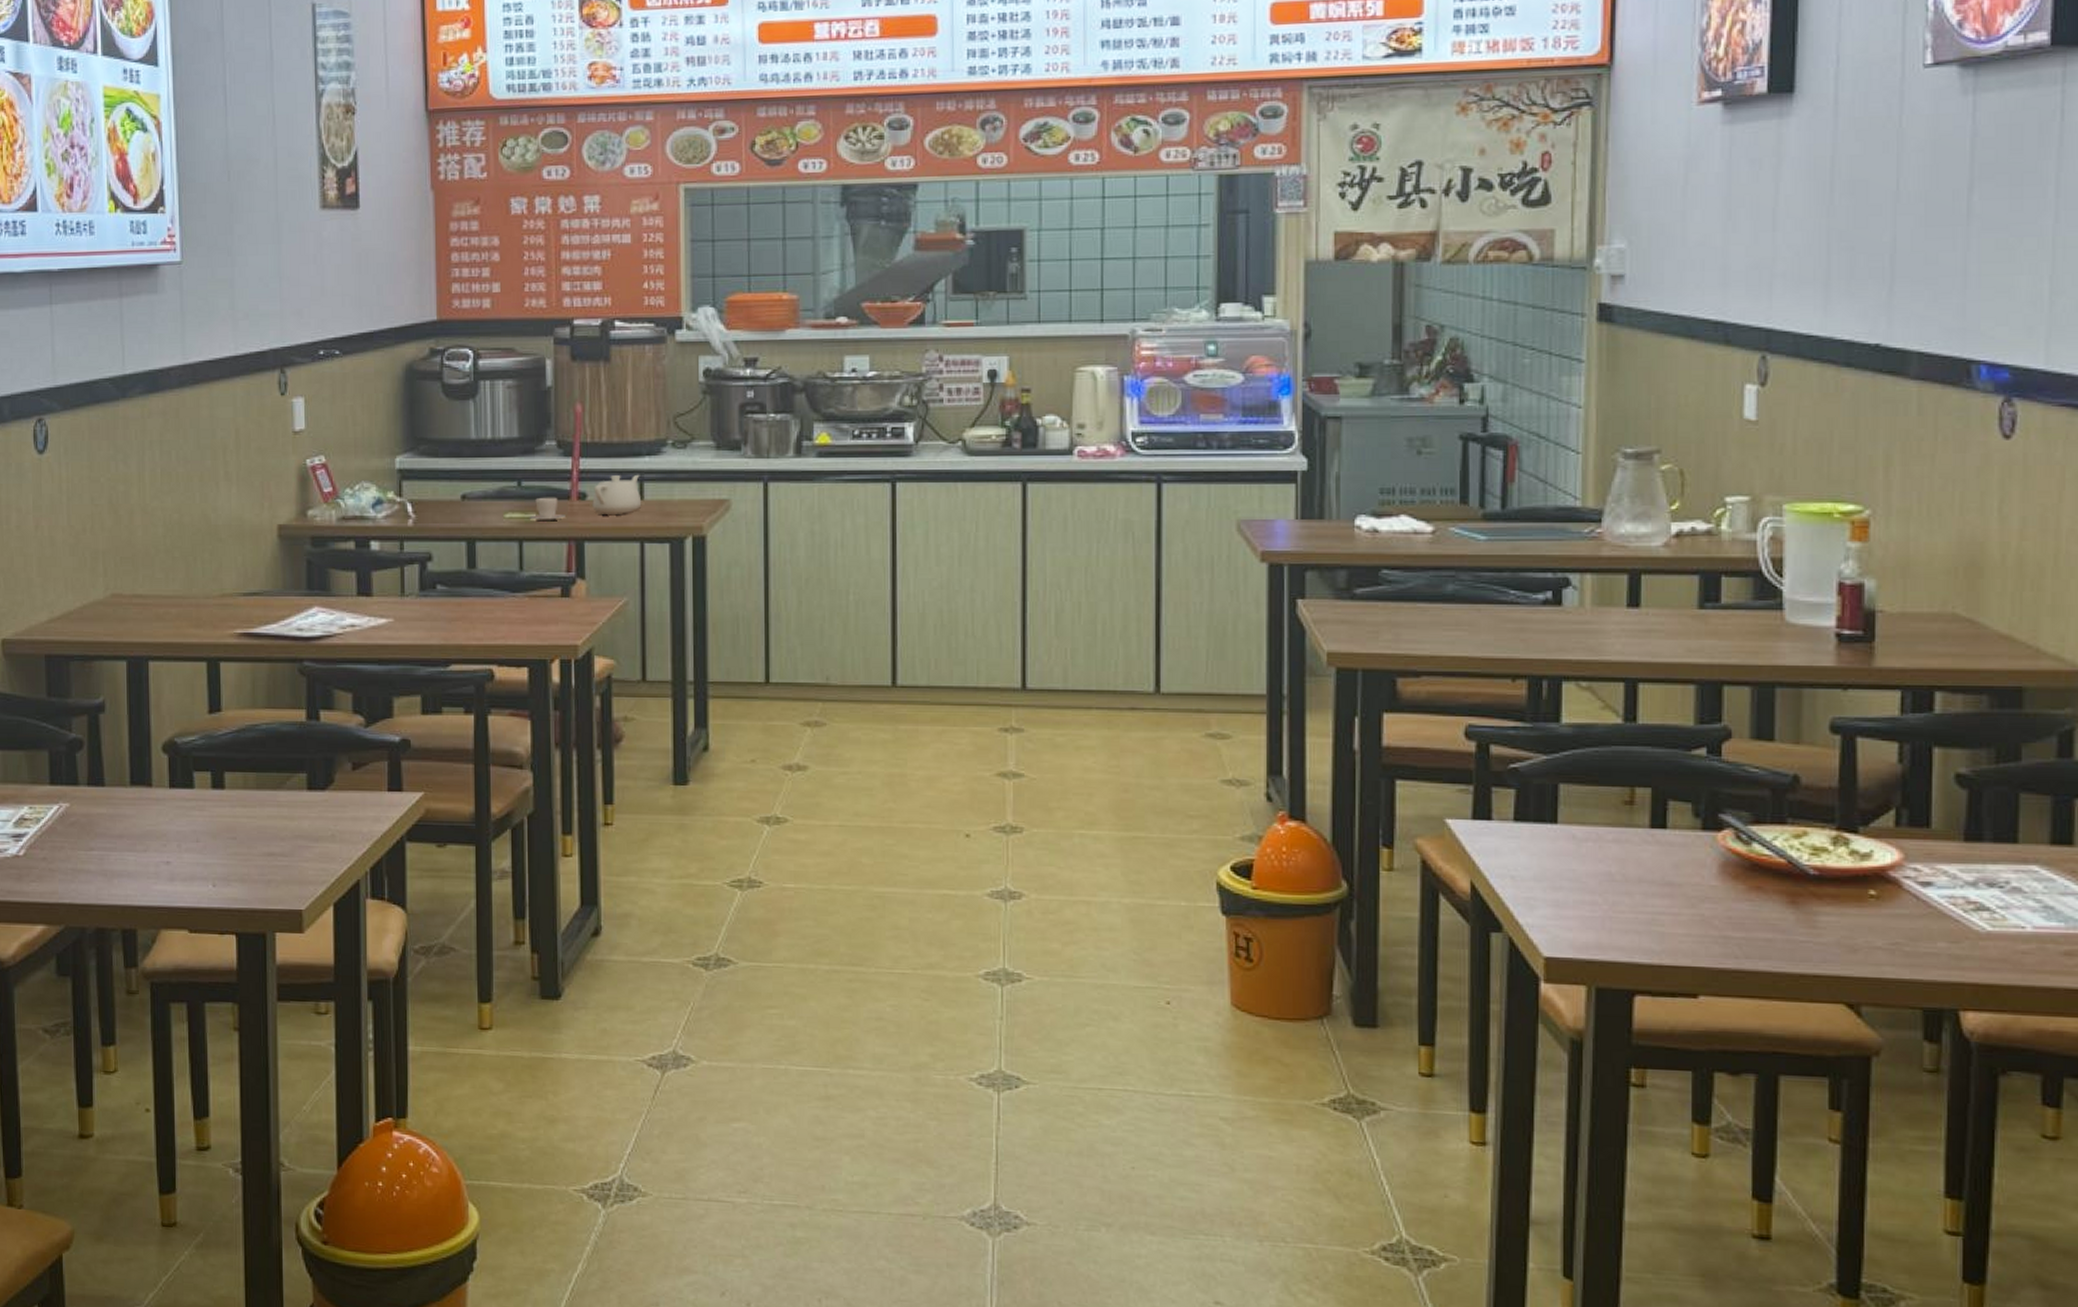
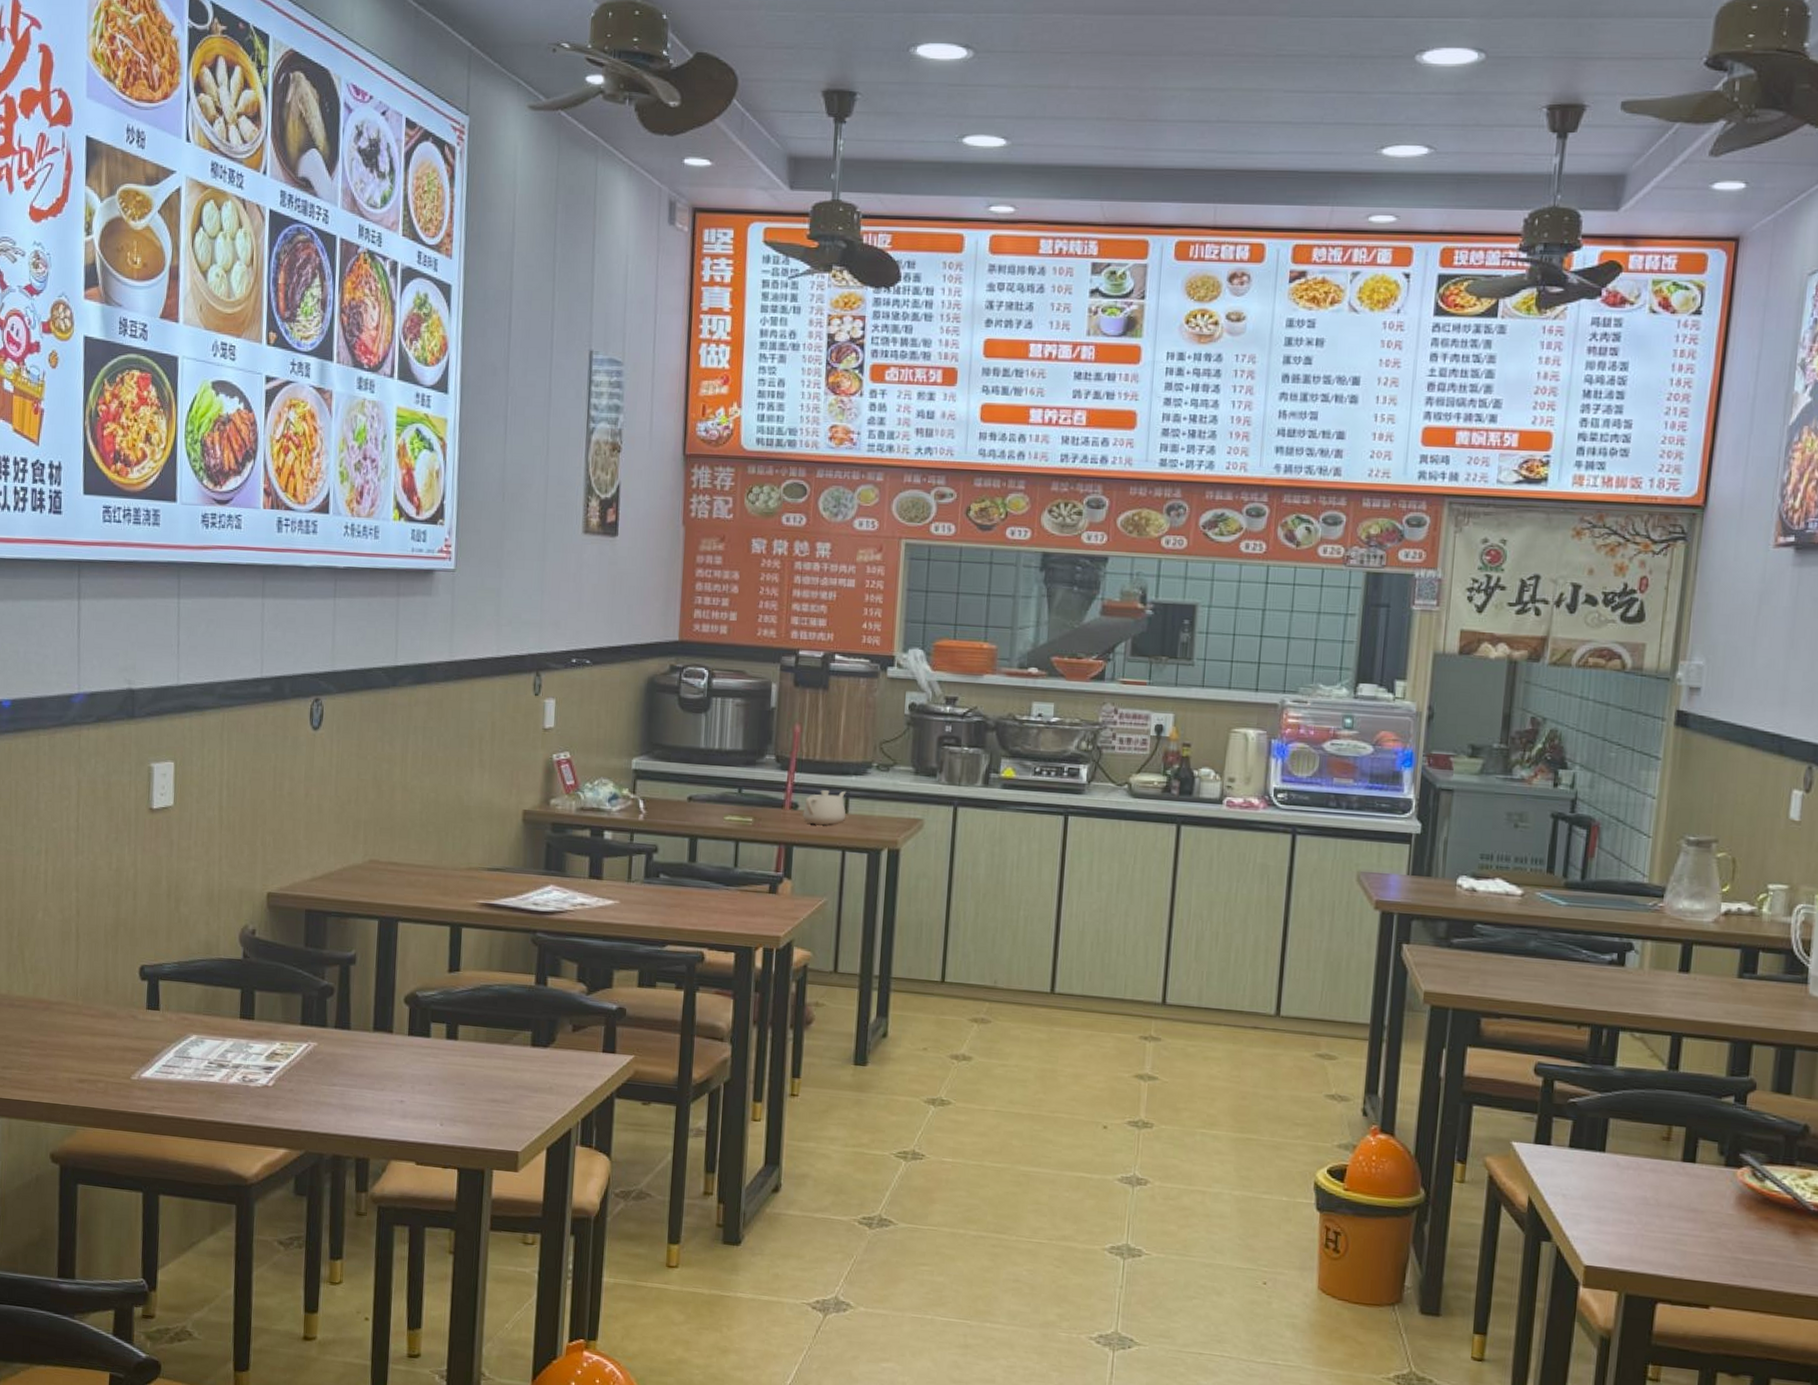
teacup: present [529,497,565,522] -> none [746,804,778,826]

